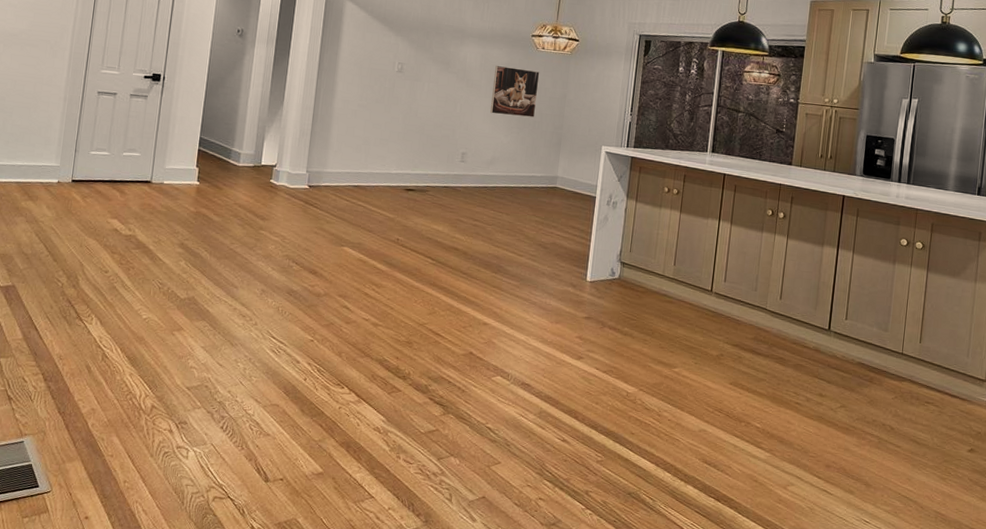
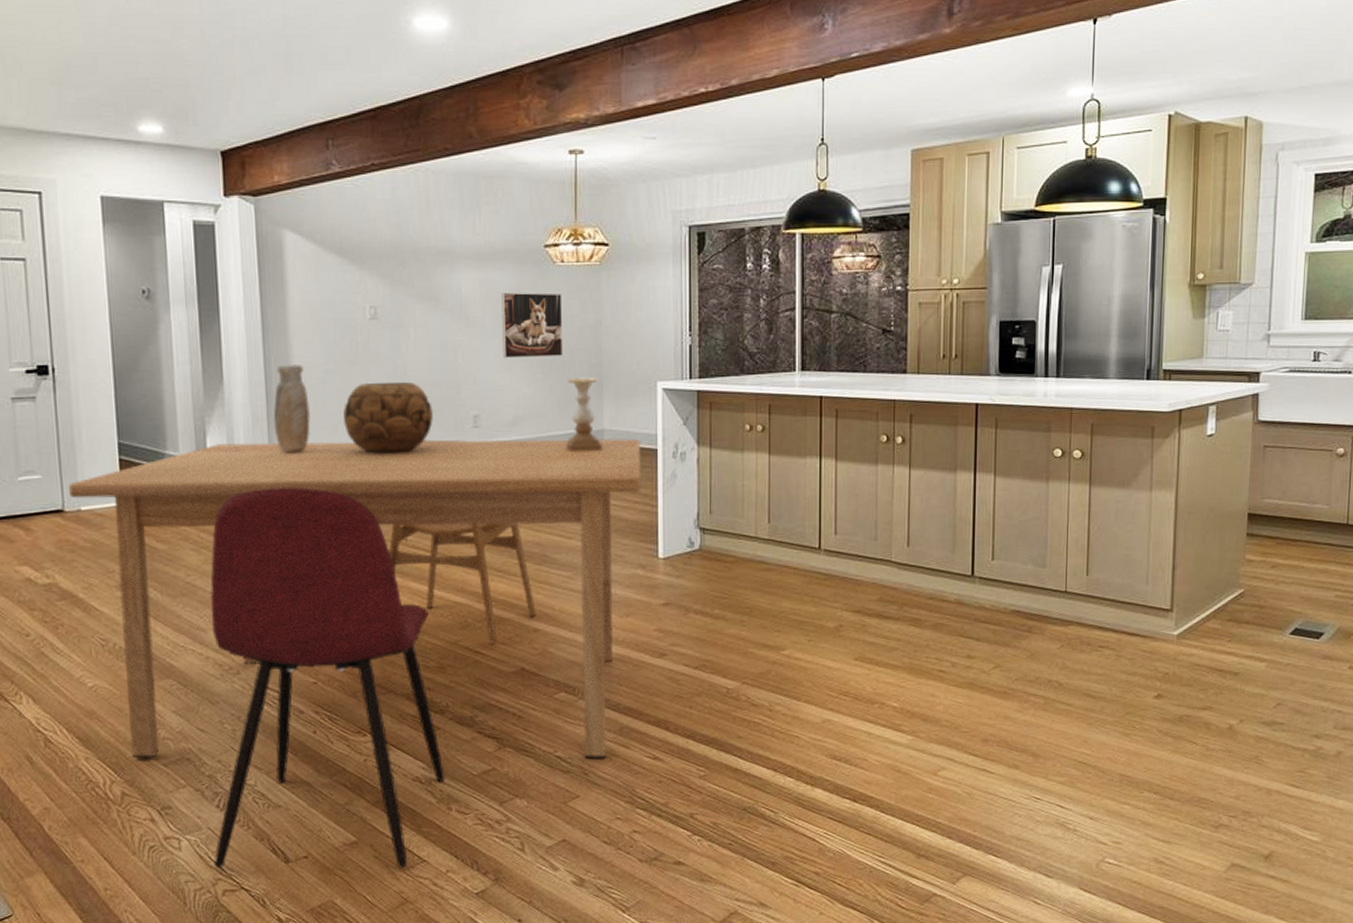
table: none [158,148,584,434] -> present [69,438,643,759]
dining chair: none [210,186,406,500] -> present [210,487,445,868]
vase: none [314,96,343,163] -> present [273,365,310,454]
decorative bowl: none [366,117,434,174] -> present [343,381,434,454]
dining chair: none [383,166,488,331] -> present [389,439,536,645]
candle holder: none [527,135,559,192] -> present [566,378,603,451]

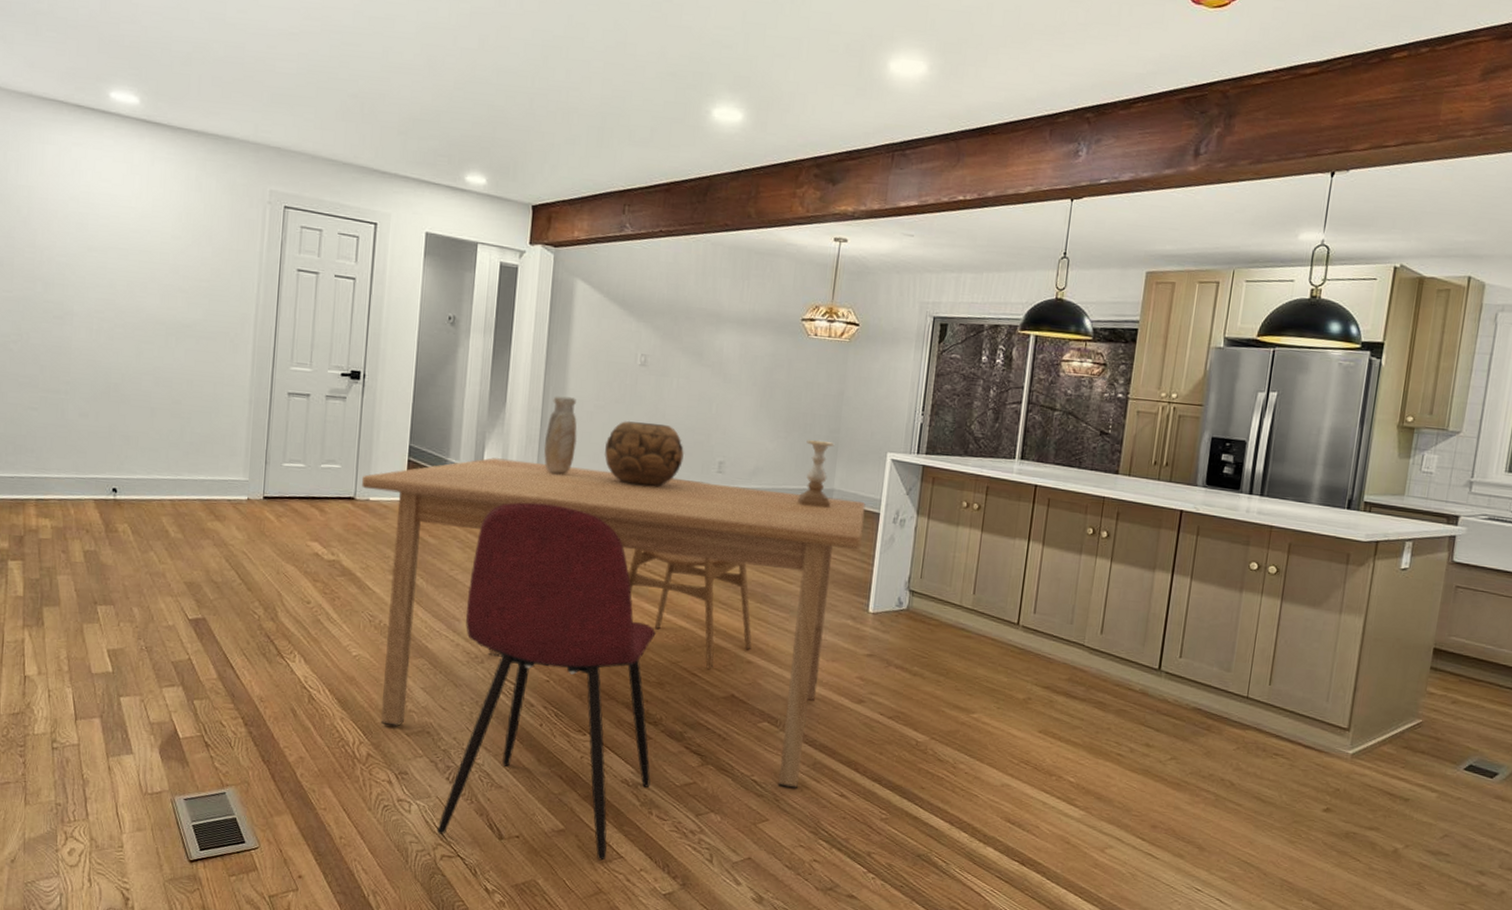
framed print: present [501,293,563,359] -> none [752,357,812,419]

